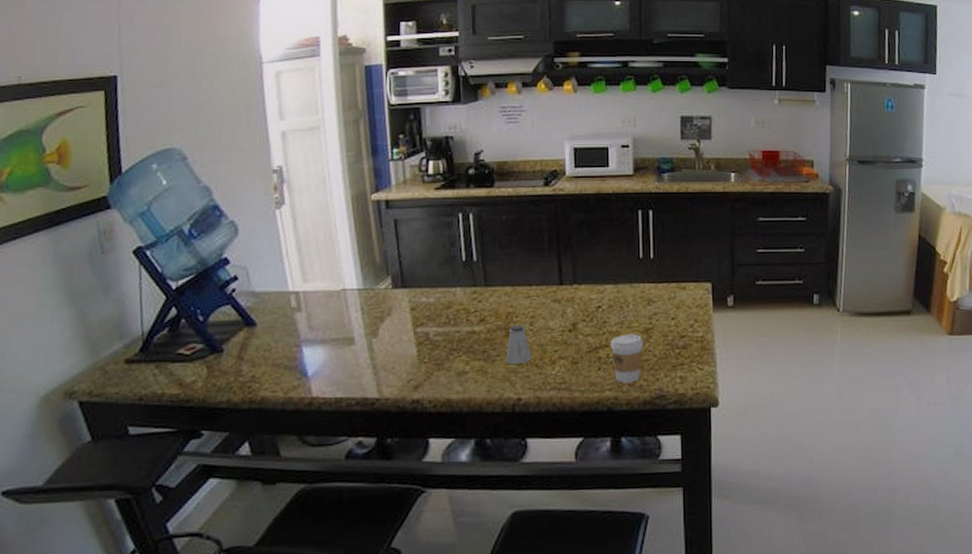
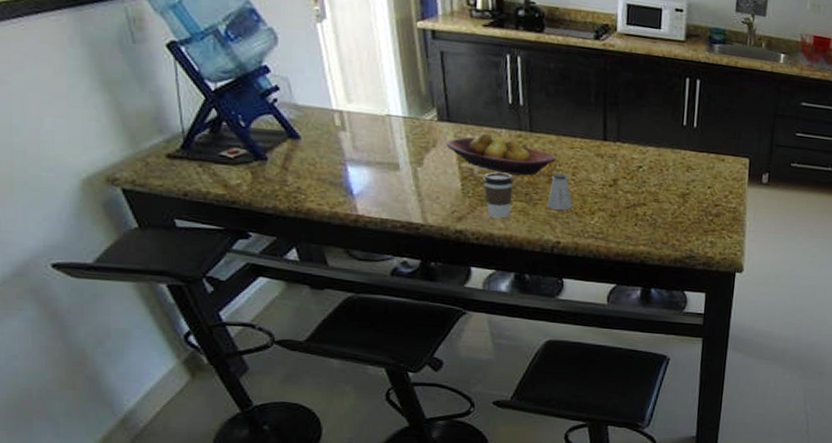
fruit bowl: none [401,294,513,333] -> present [446,133,557,176]
coffee cup: none [439,332,470,382] -> present [483,172,513,219]
coffee cup: present [610,334,643,383] -> none [648,195,679,241]

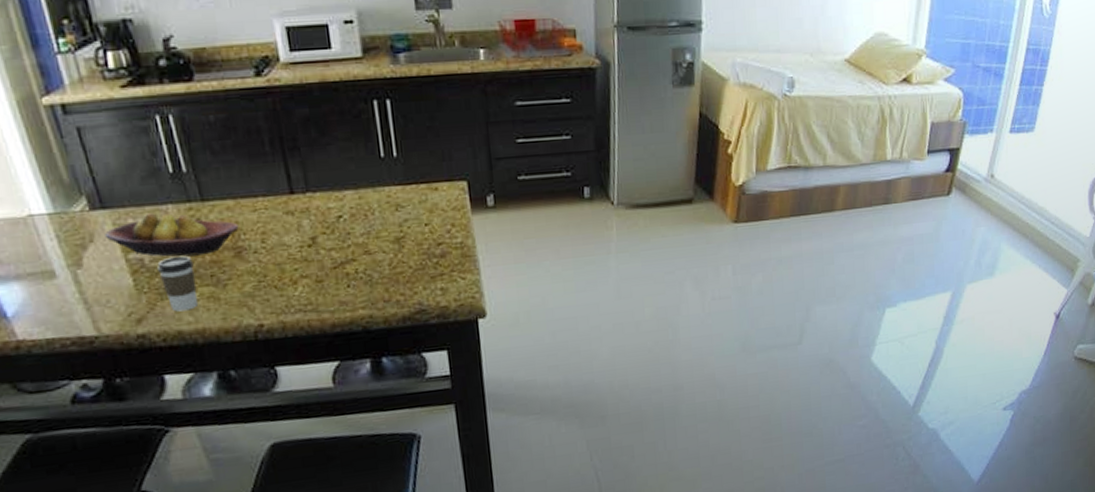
saltshaker: present [546,173,573,210] -> none [237,242,270,288]

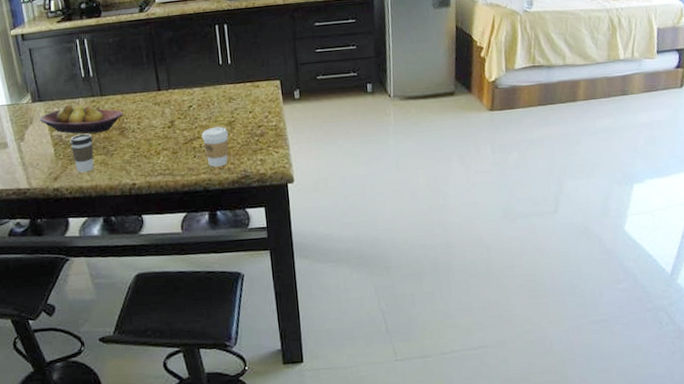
coffee cup: none [357,244,397,300] -> present [202,126,229,167]

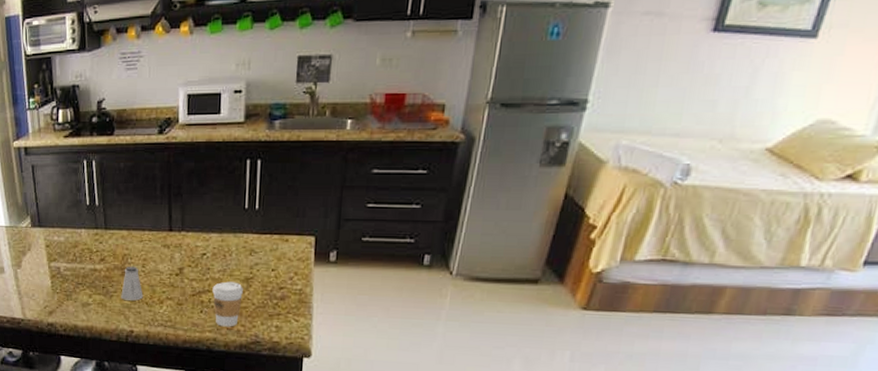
fruit bowl: present [40,104,124,134] -> none [38,234,128,271]
coffee cup: present [70,133,94,173] -> none [68,269,92,311]
saltshaker: none [121,125,141,157] -> present [121,266,143,301]

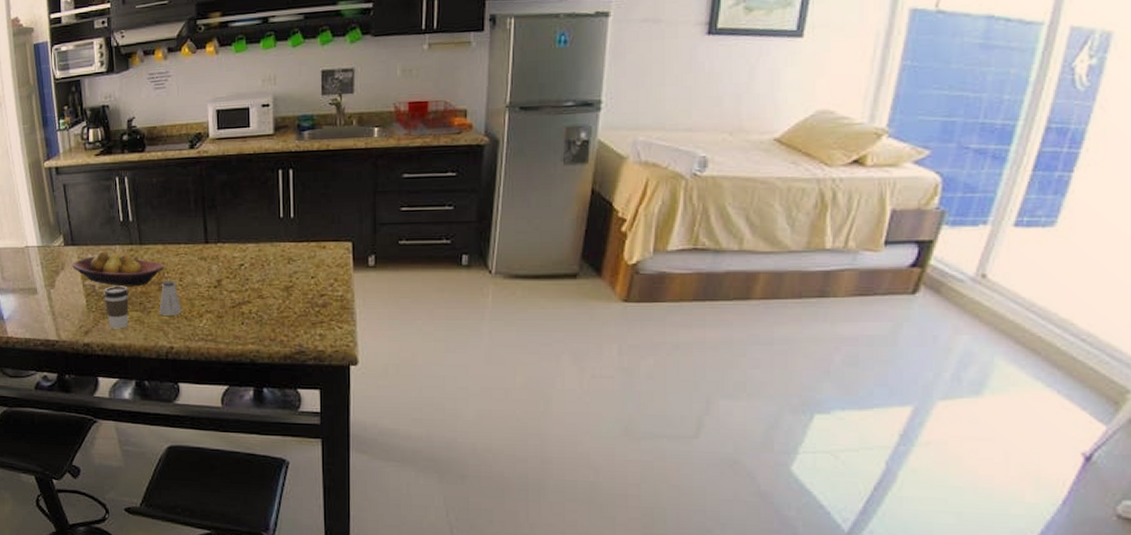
fruit bowl: none [38,234,128,271] -> present [72,251,164,287]
coffee cup: none [68,269,92,311] -> present [104,286,129,329]
coffee cup: present [212,281,243,327] -> none [252,291,284,338]

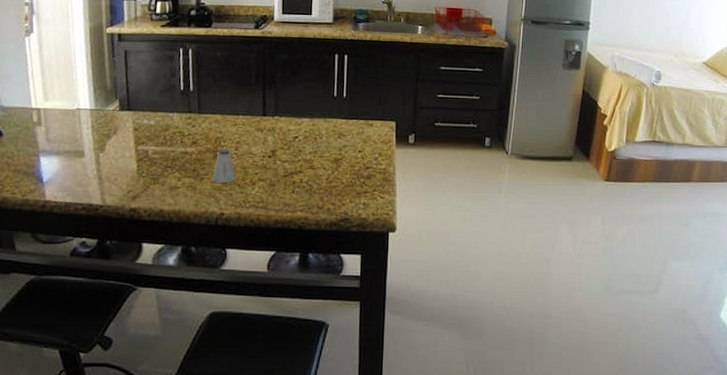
fruit bowl: present [72,251,164,287] -> none [125,117,221,154]
coffee cup: present [104,286,129,329] -> none [156,152,183,195]

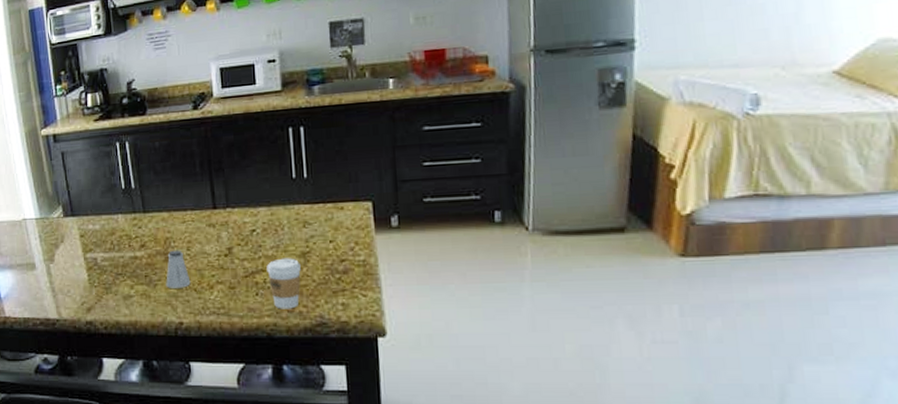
coffee cup: none [304,162,333,206] -> present [266,258,301,309]

